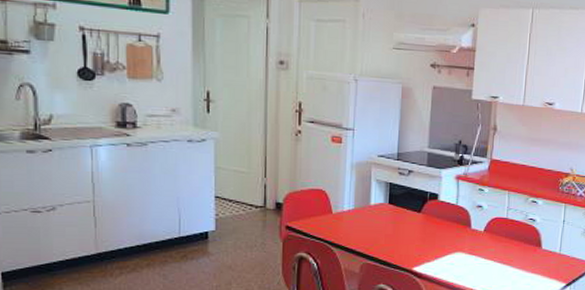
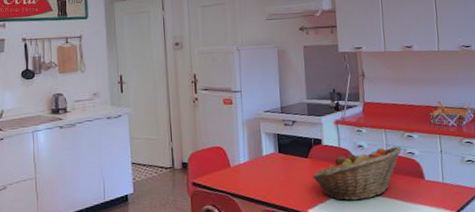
fruit basket: none [422,210,523,263] -> present [312,146,402,201]

